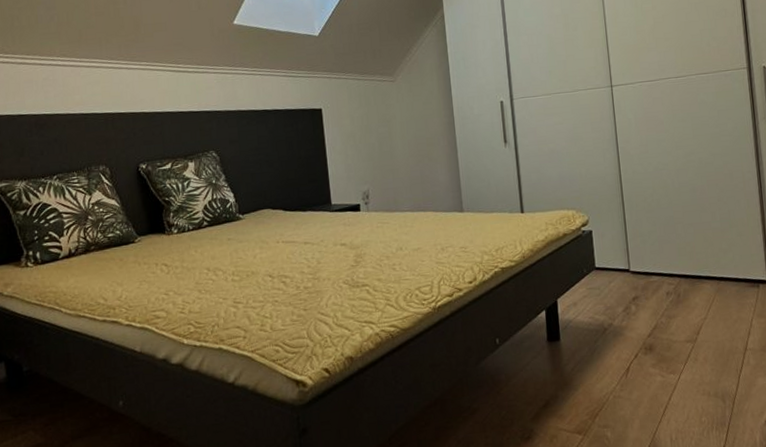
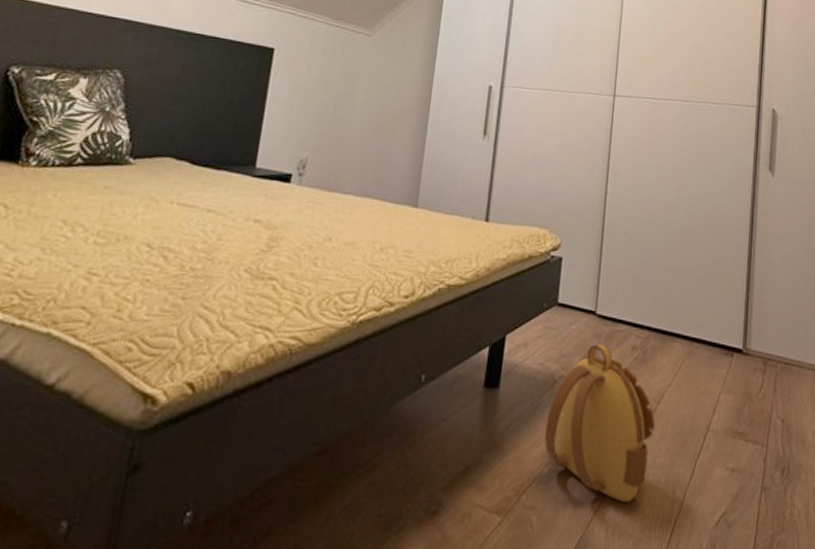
backpack: none [604,293,698,414] -> present [544,343,655,502]

